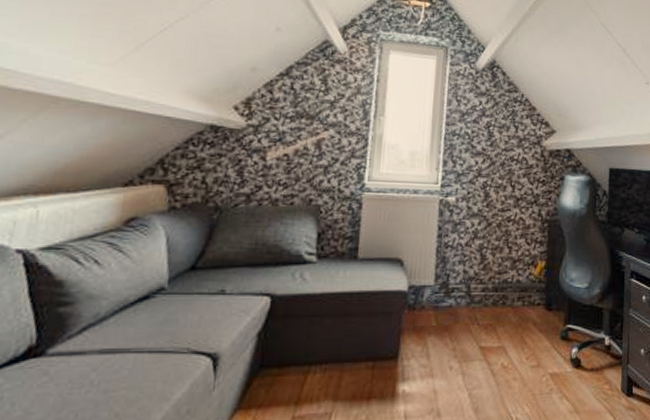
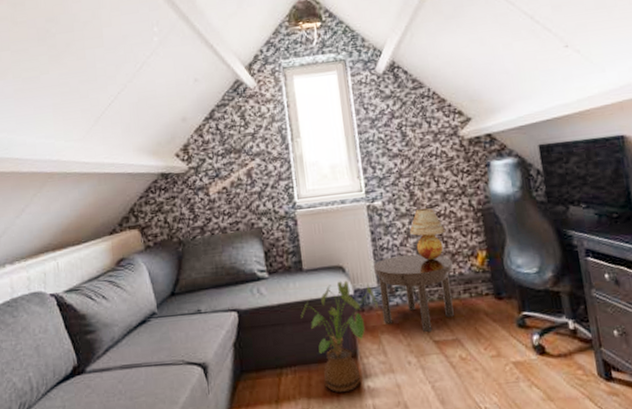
house plant: none [344,275,431,397] -> present [300,280,378,393]
side table: none [433,256,513,338] -> present [373,254,454,333]
table lamp: none [476,210,512,265] -> present [409,208,445,261]

